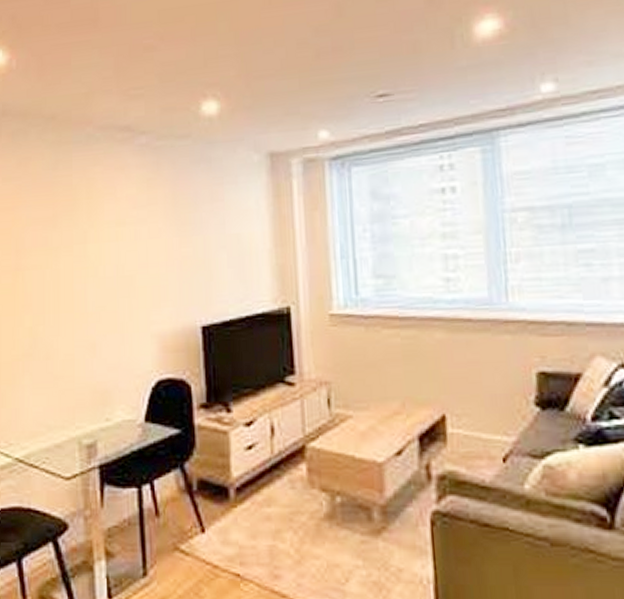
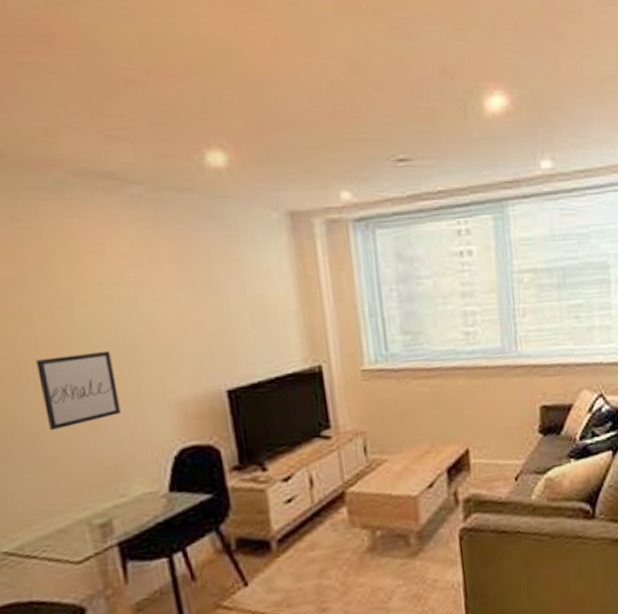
wall art: none [57,282,113,352] -> present [36,350,121,431]

